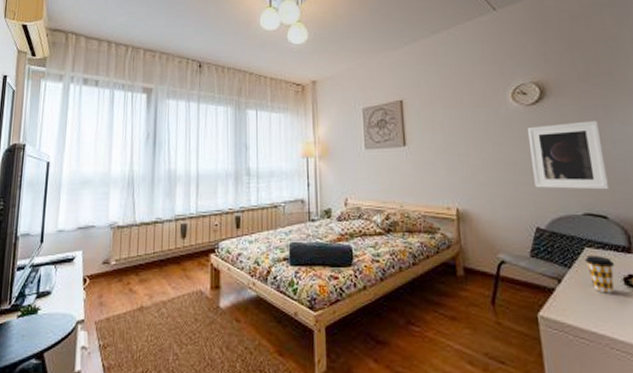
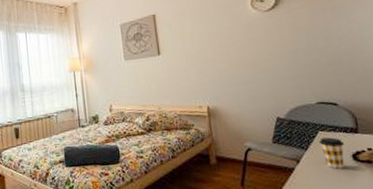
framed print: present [527,120,609,190] -> none [265,20,338,84]

